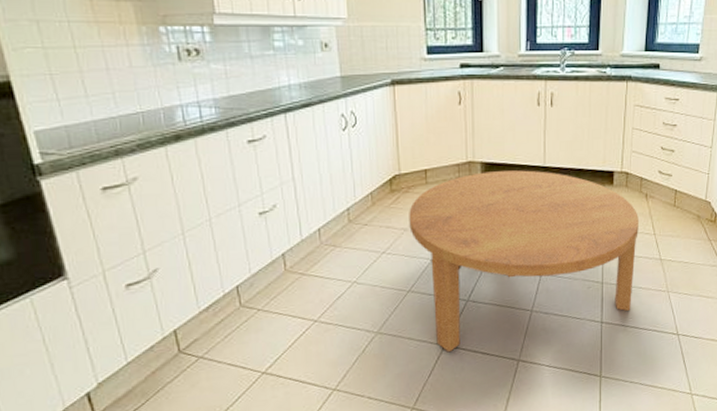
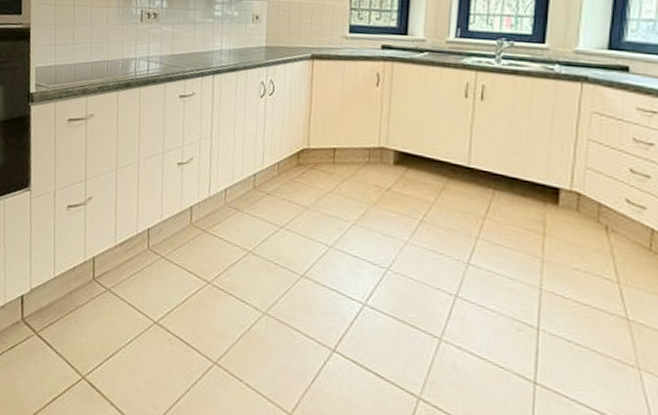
coffee table: present [409,170,639,353] -> none [311,161,594,379]

